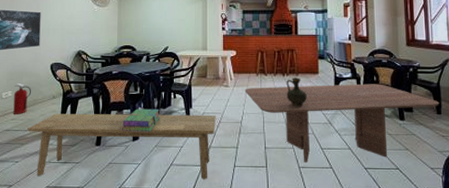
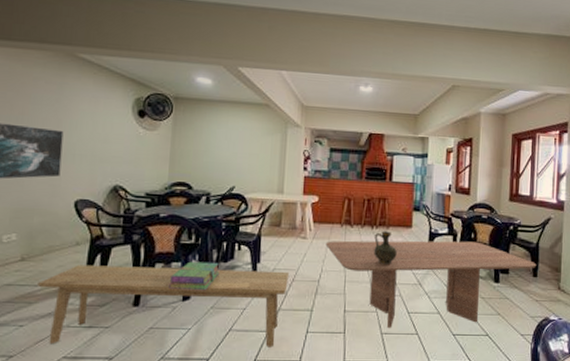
fire extinguisher: present [13,82,31,114] -> none [18,222,45,264]

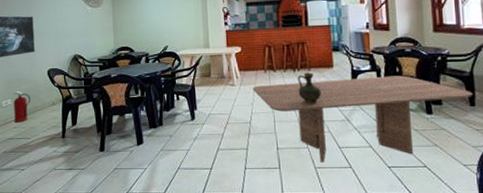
fire extinguisher: none [18,222,45,264] -> present [13,90,30,122]
bench: present [36,265,289,348] -> none [29,116,223,184]
stack of books: present [169,261,220,291] -> none [125,111,164,137]

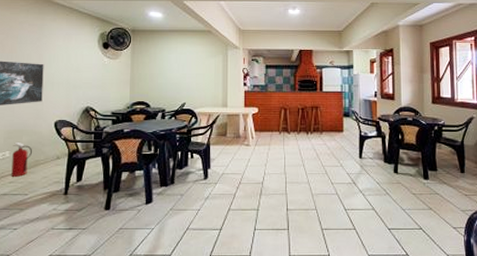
dining table: present [252,75,473,162] -> none [267,142,463,224]
ceramic jug: present [297,73,321,105] -> none [310,136,331,167]

